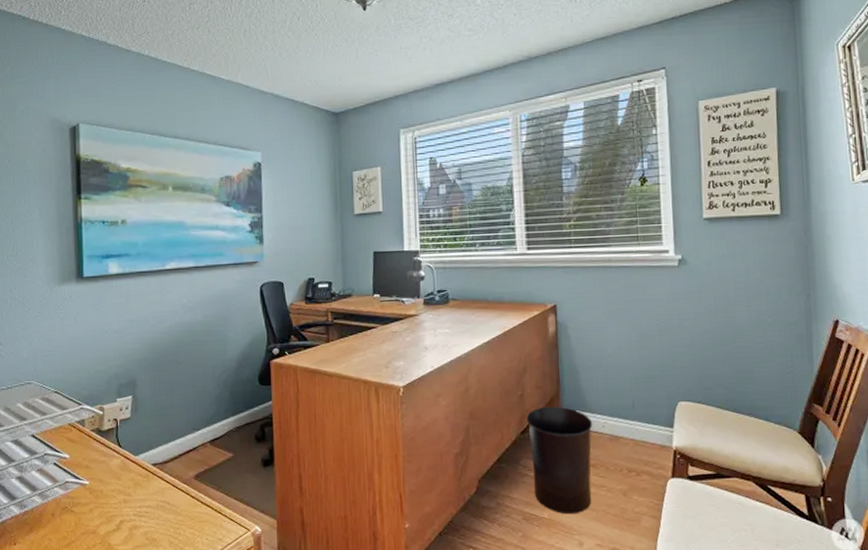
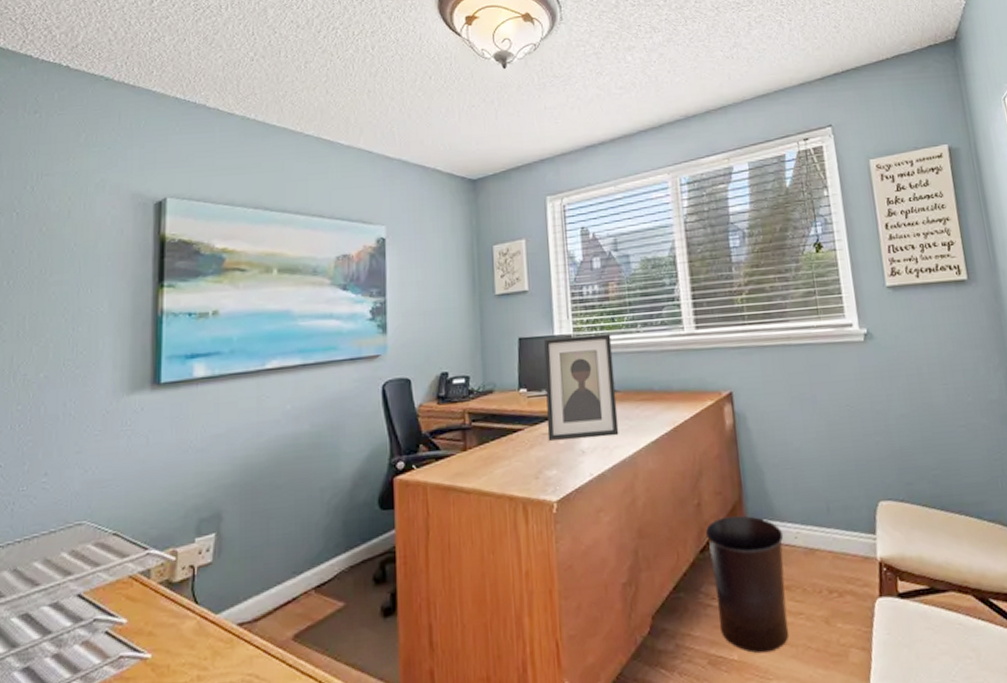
picture frame: none [395,251,457,338] -> present [544,333,619,441]

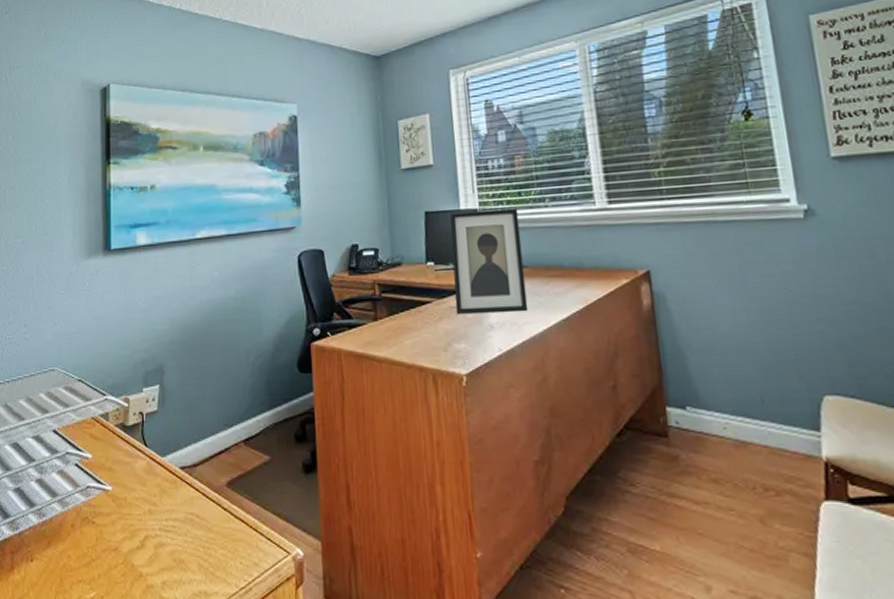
waste bin: present [706,515,789,654] -> none [623,400,718,547]

